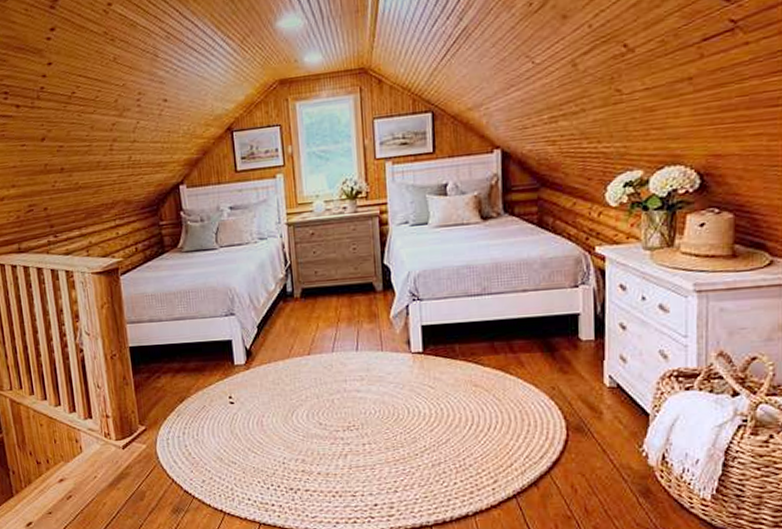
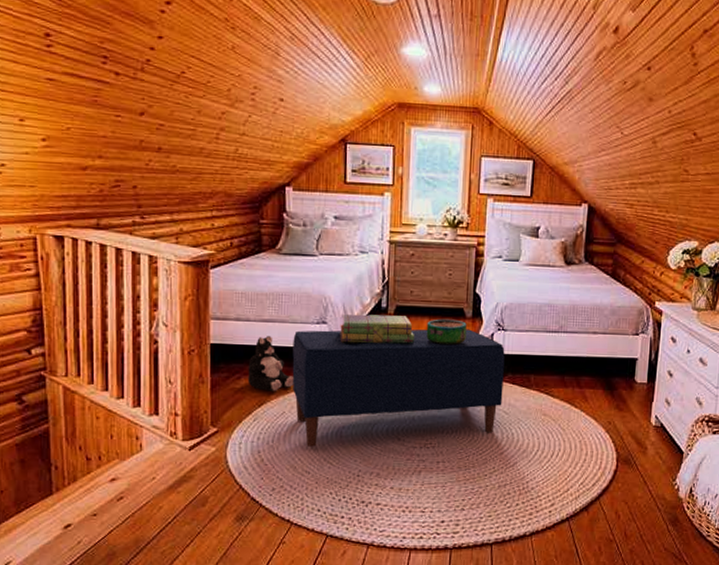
plush toy: none [165,333,211,387] -> present [248,336,295,391]
bench: none [204,303,426,438] -> present [292,329,505,447]
stack of books: none [248,298,326,332] -> present [340,314,415,344]
decorative bowl: none [335,295,379,324] -> present [426,319,467,346]

